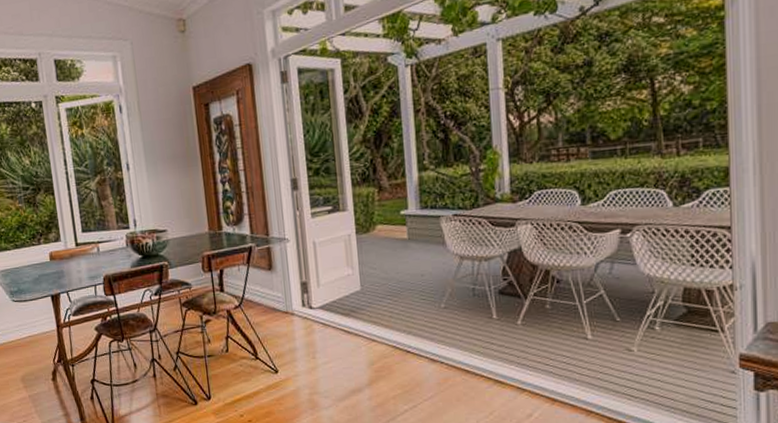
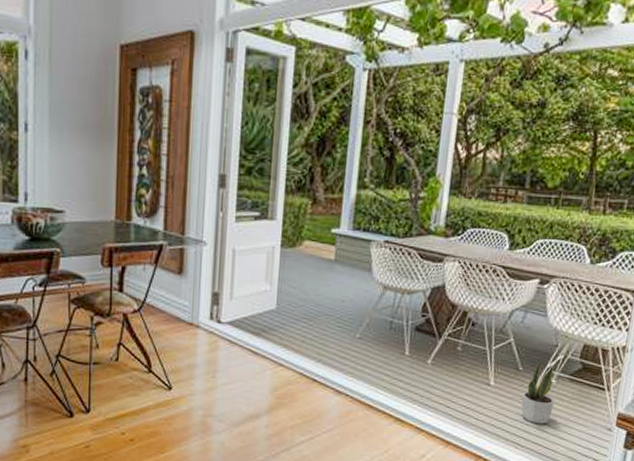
potted plant: none [625,308,663,374] -> present [521,360,554,425]

